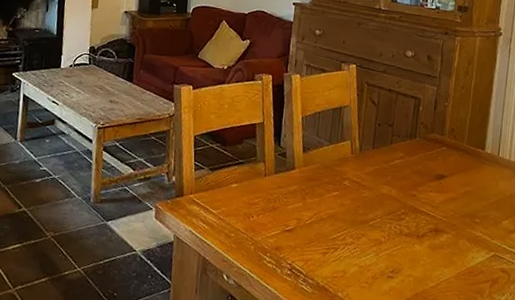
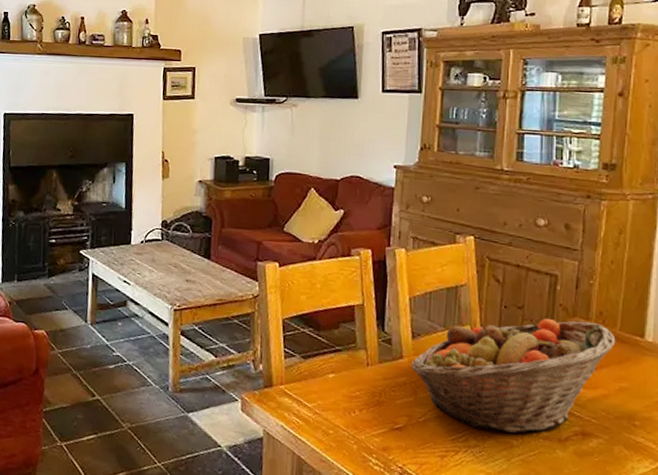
fruit basket: none [301,134,463,232] -> present [411,318,616,433]

